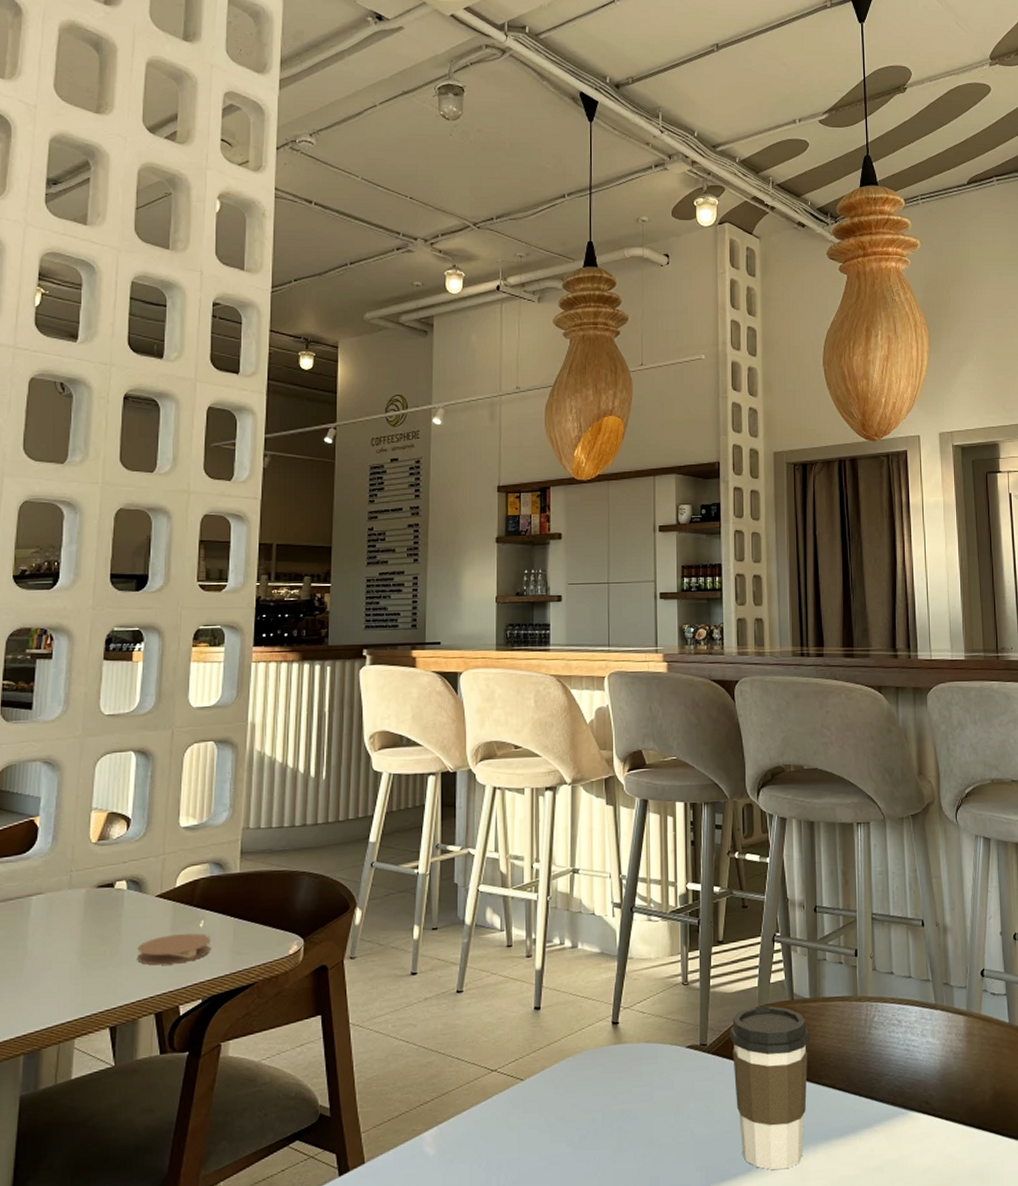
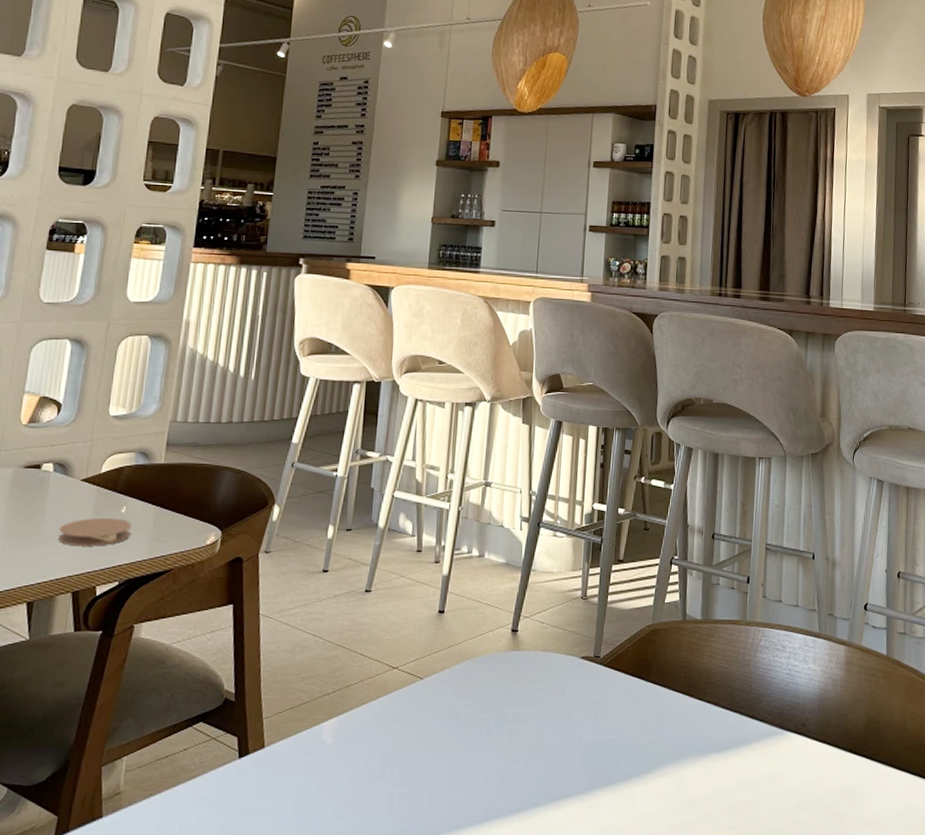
coffee cup: present [730,1006,809,1170] -> none [622,624,698,779]

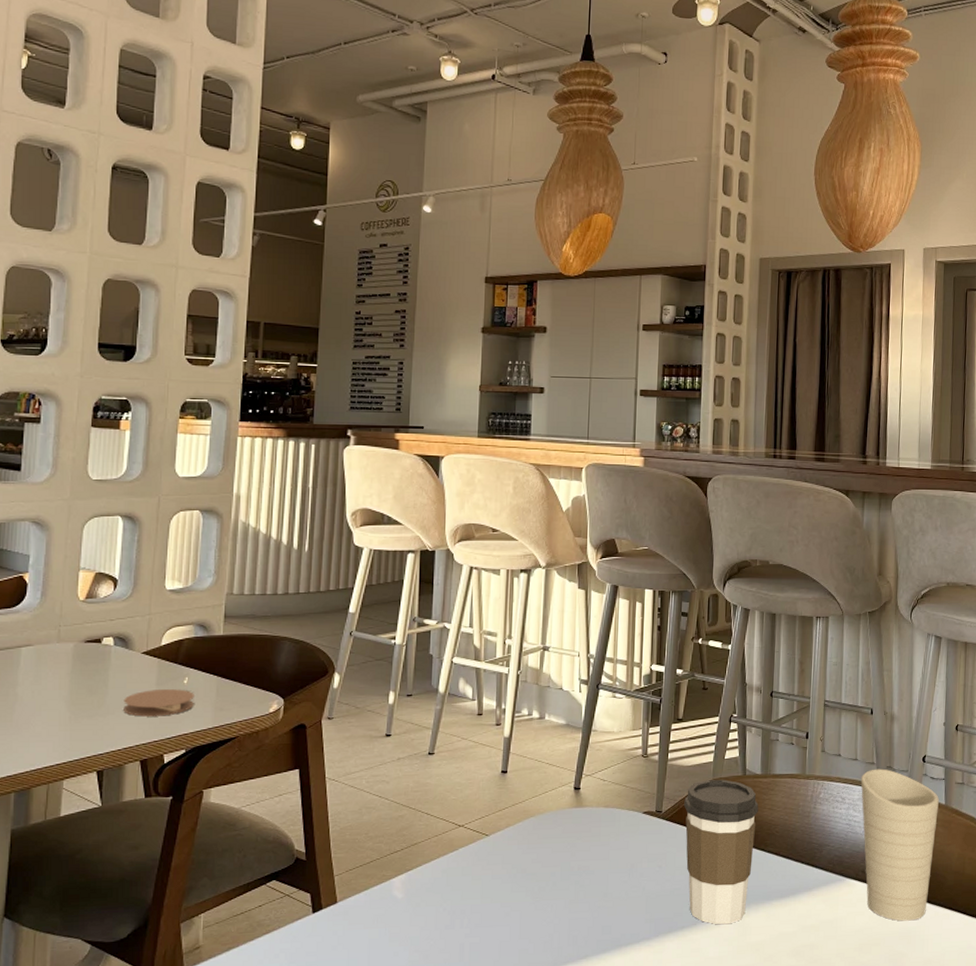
coffee cup: none [622,624,698,779] -> present [684,779,759,925]
cup: none [801,616,881,779] -> present [860,768,939,921]

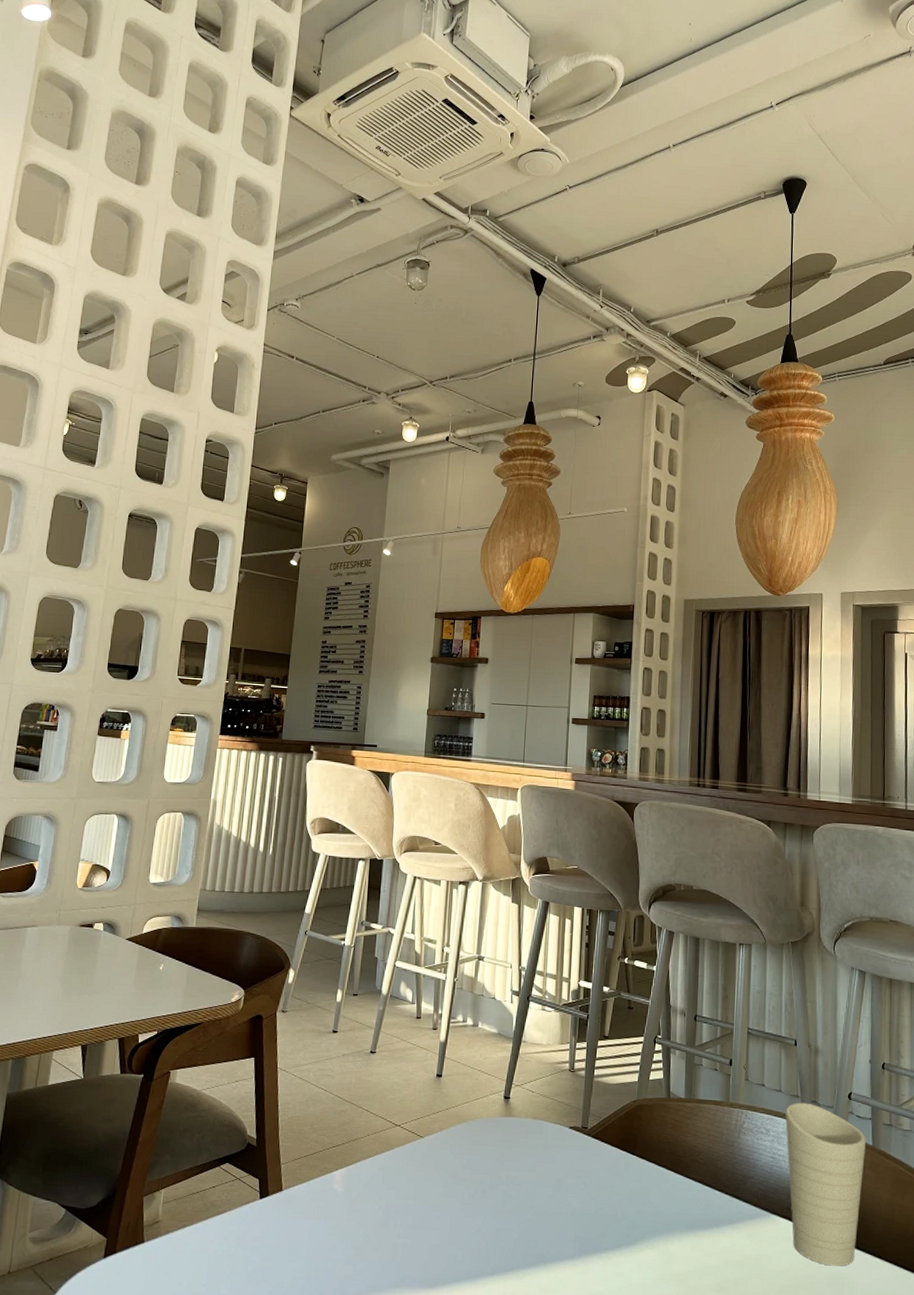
coaster: present [123,689,194,717] -> none [107,973,168,999]
coffee cup: present [684,779,759,925] -> none [609,1100,682,1251]

